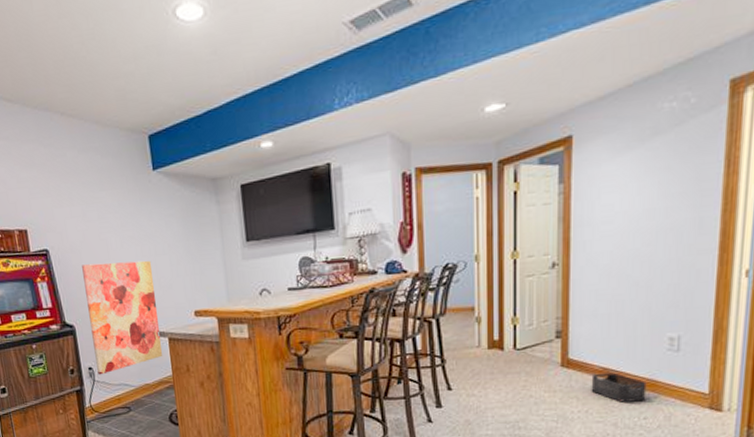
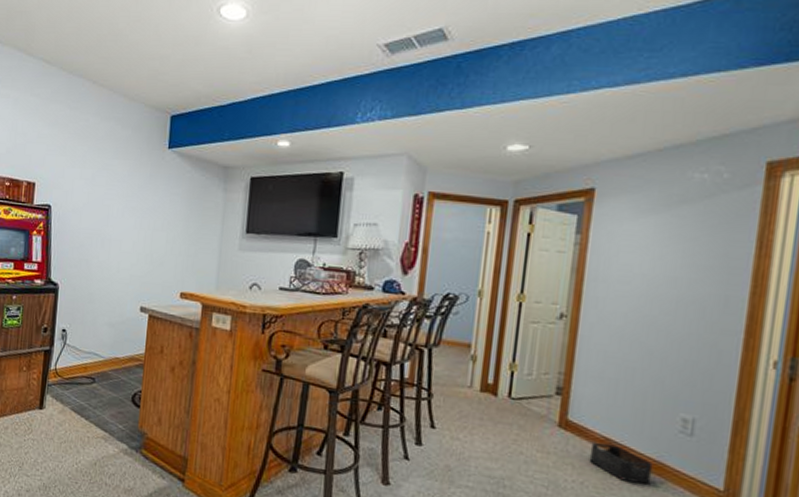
wall art: present [82,260,163,375] -> none [70,226,148,339]

